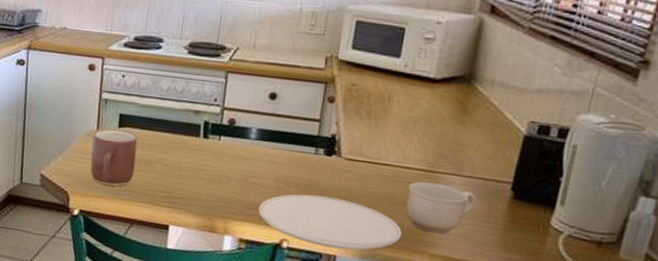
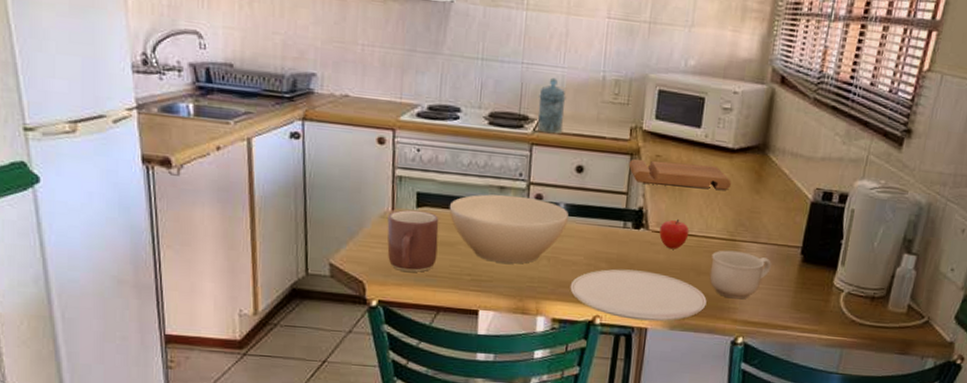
bowl: none [147,117,260,184] -> present [449,194,569,264]
canister: none [233,10,263,63] -> present [537,77,566,134]
cutting board: none [322,87,432,120] -> present [628,159,731,190]
fruit: none [352,147,385,178] -> present [659,218,689,250]

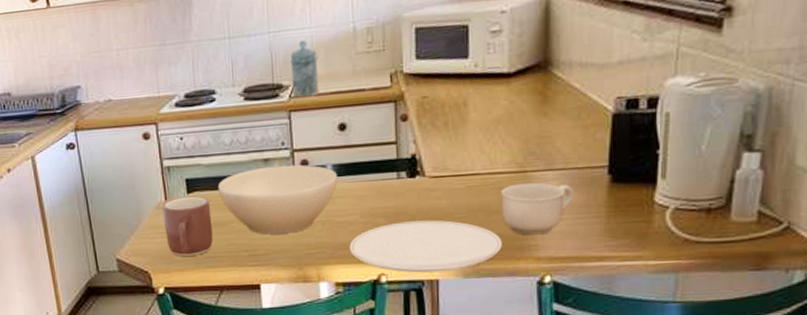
cutting board: present [628,159,731,190] -> none [393,96,512,129]
fruit: present [659,218,689,250] -> none [438,159,471,193]

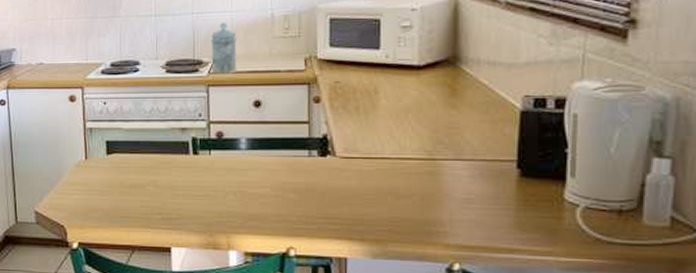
mug: present [162,195,213,257] -> none [82,157,128,215]
bowl: present [217,164,337,235] -> none [136,135,250,200]
plate: present [349,220,502,273] -> none [259,198,411,251]
teacup: present [501,182,573,236] -> none [410,170,482,222]

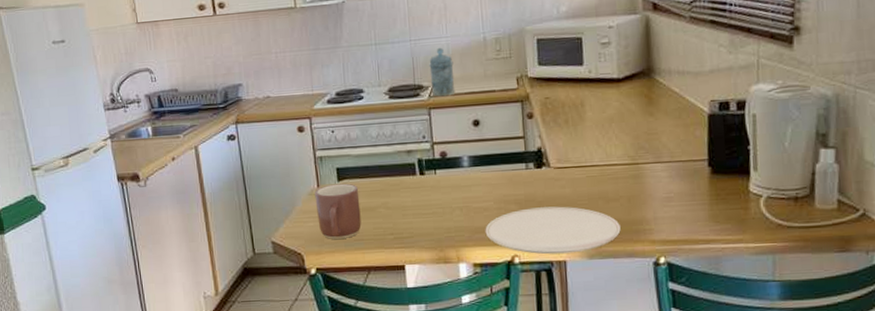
mug: none [82,157,128,215] -> present [314,183,362,240]
plate: none [259,198,411,251] -> present [485,206,621,255]

